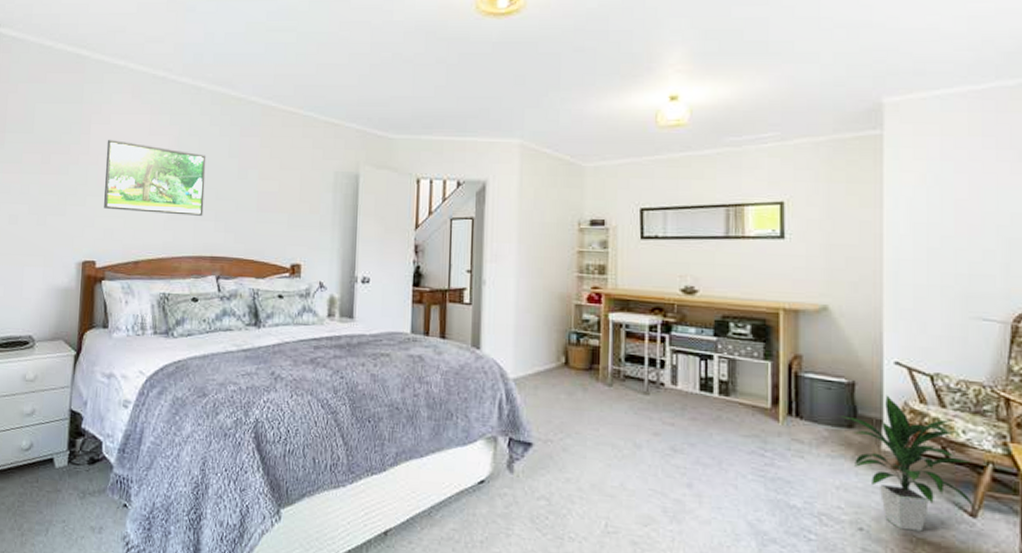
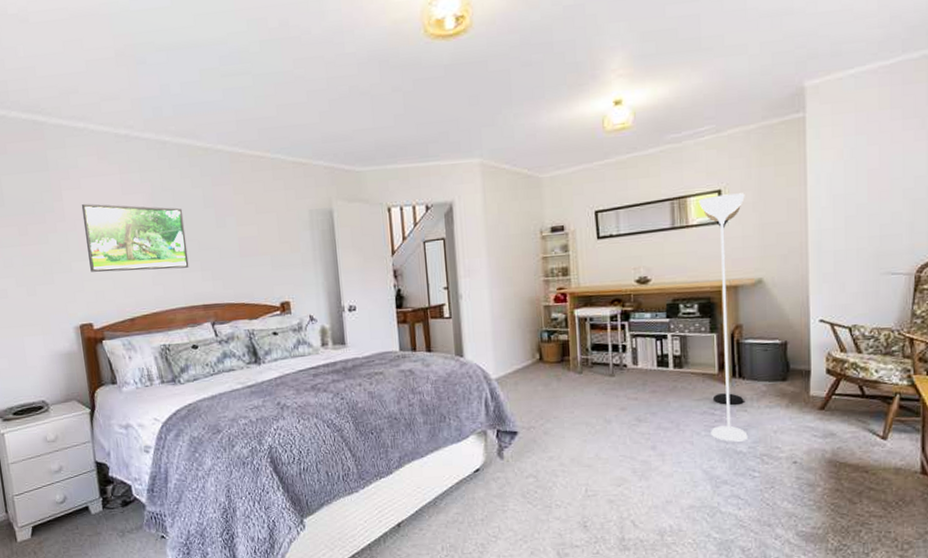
floor lamp: none [757,207,811,494] -> present [698,193,748,442]
indoor plant: present [838,395,975,532] -> none [774,349,885,458]

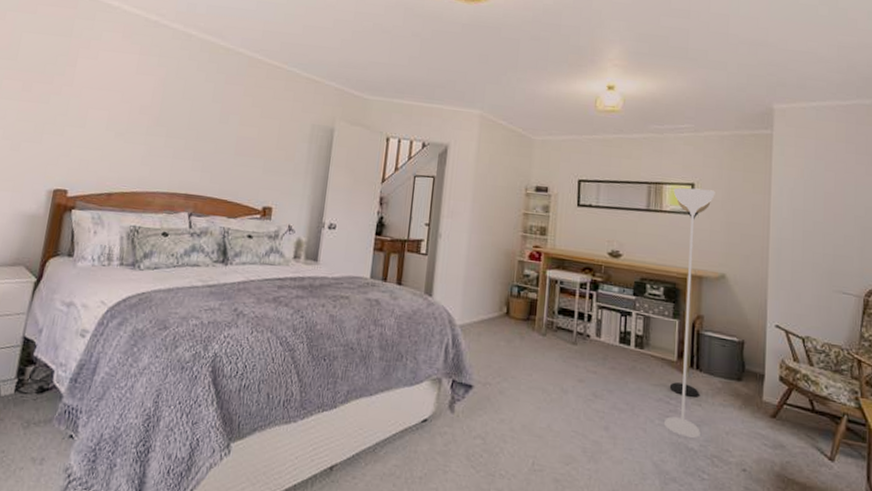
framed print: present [81,203,189,272] -> none [82,74,191,155]

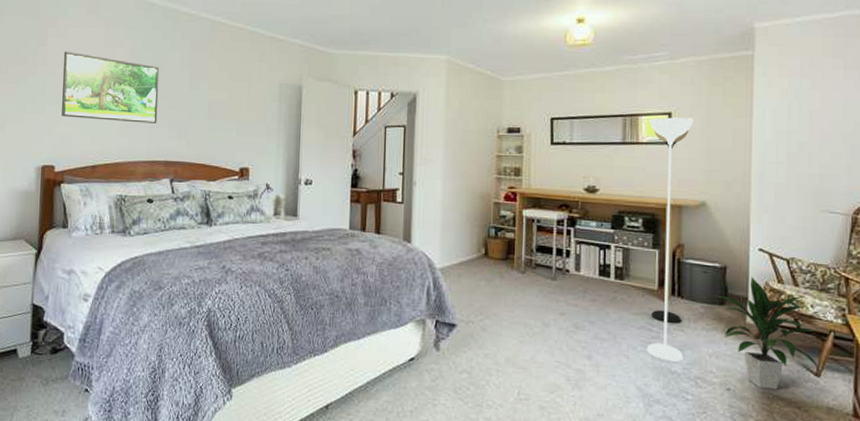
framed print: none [82,74,191,155] -> present [62,51,160,123]
indoor plant: none [730,353,833,473] -> present [712,277,819,390]

